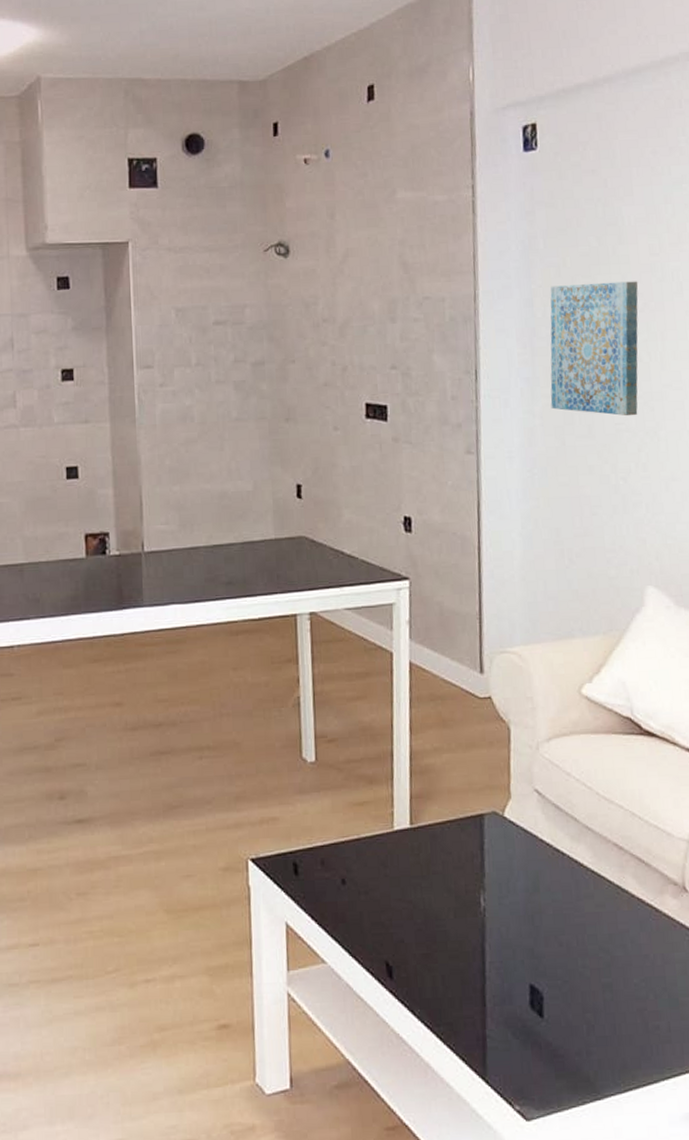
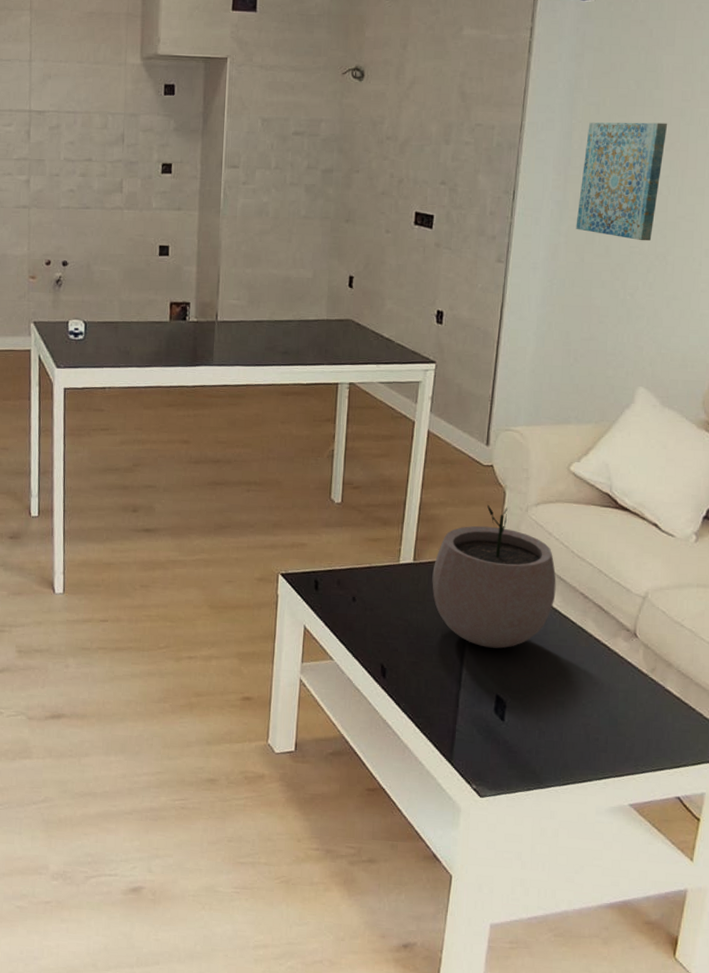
plant pot: none [434,745,585,925] -> present [432,504,556,649]

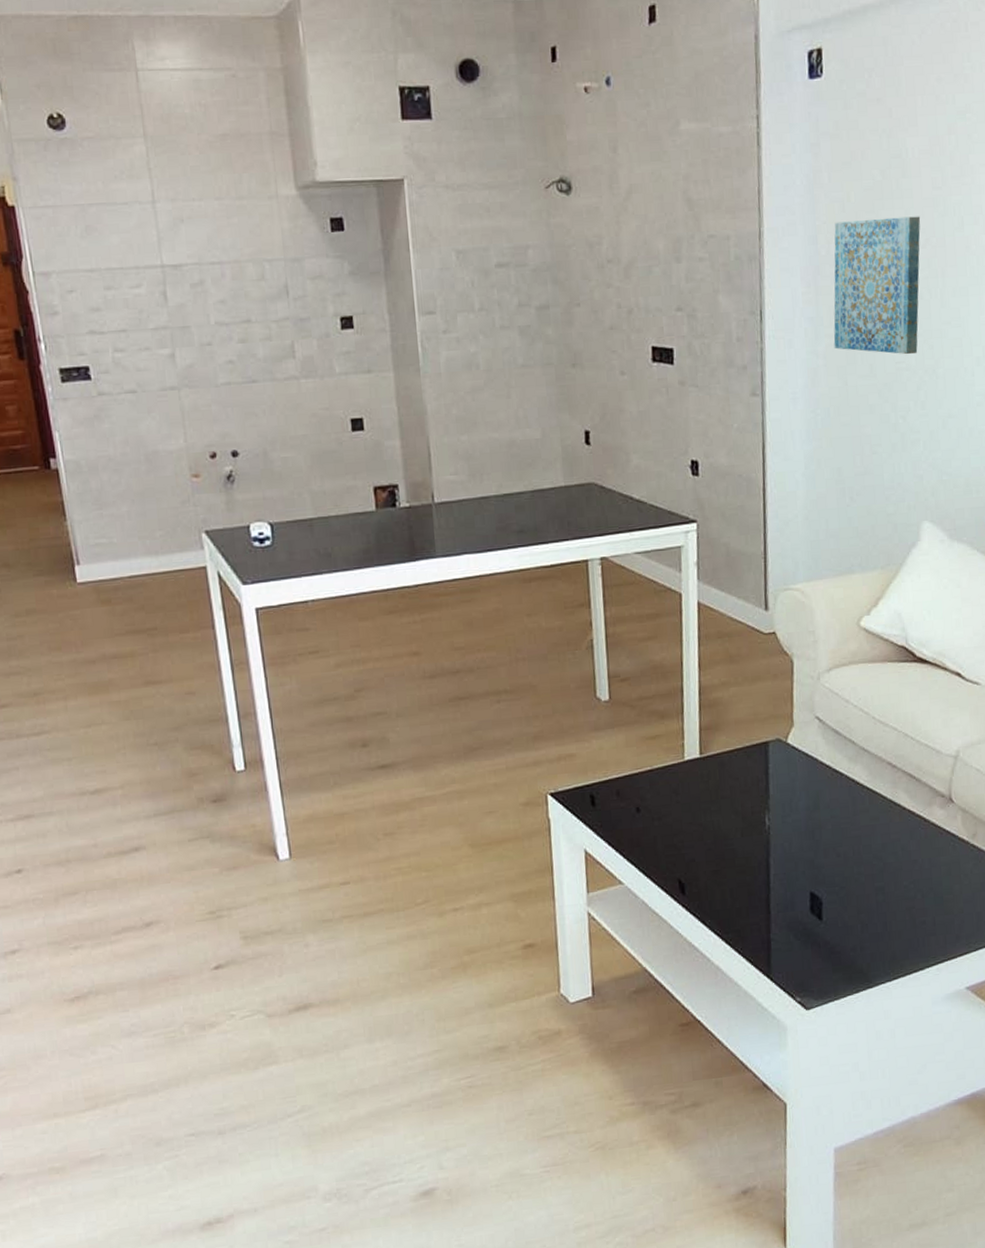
plant pot: present [432,504,556,649] -> none [723,678,861,841]

